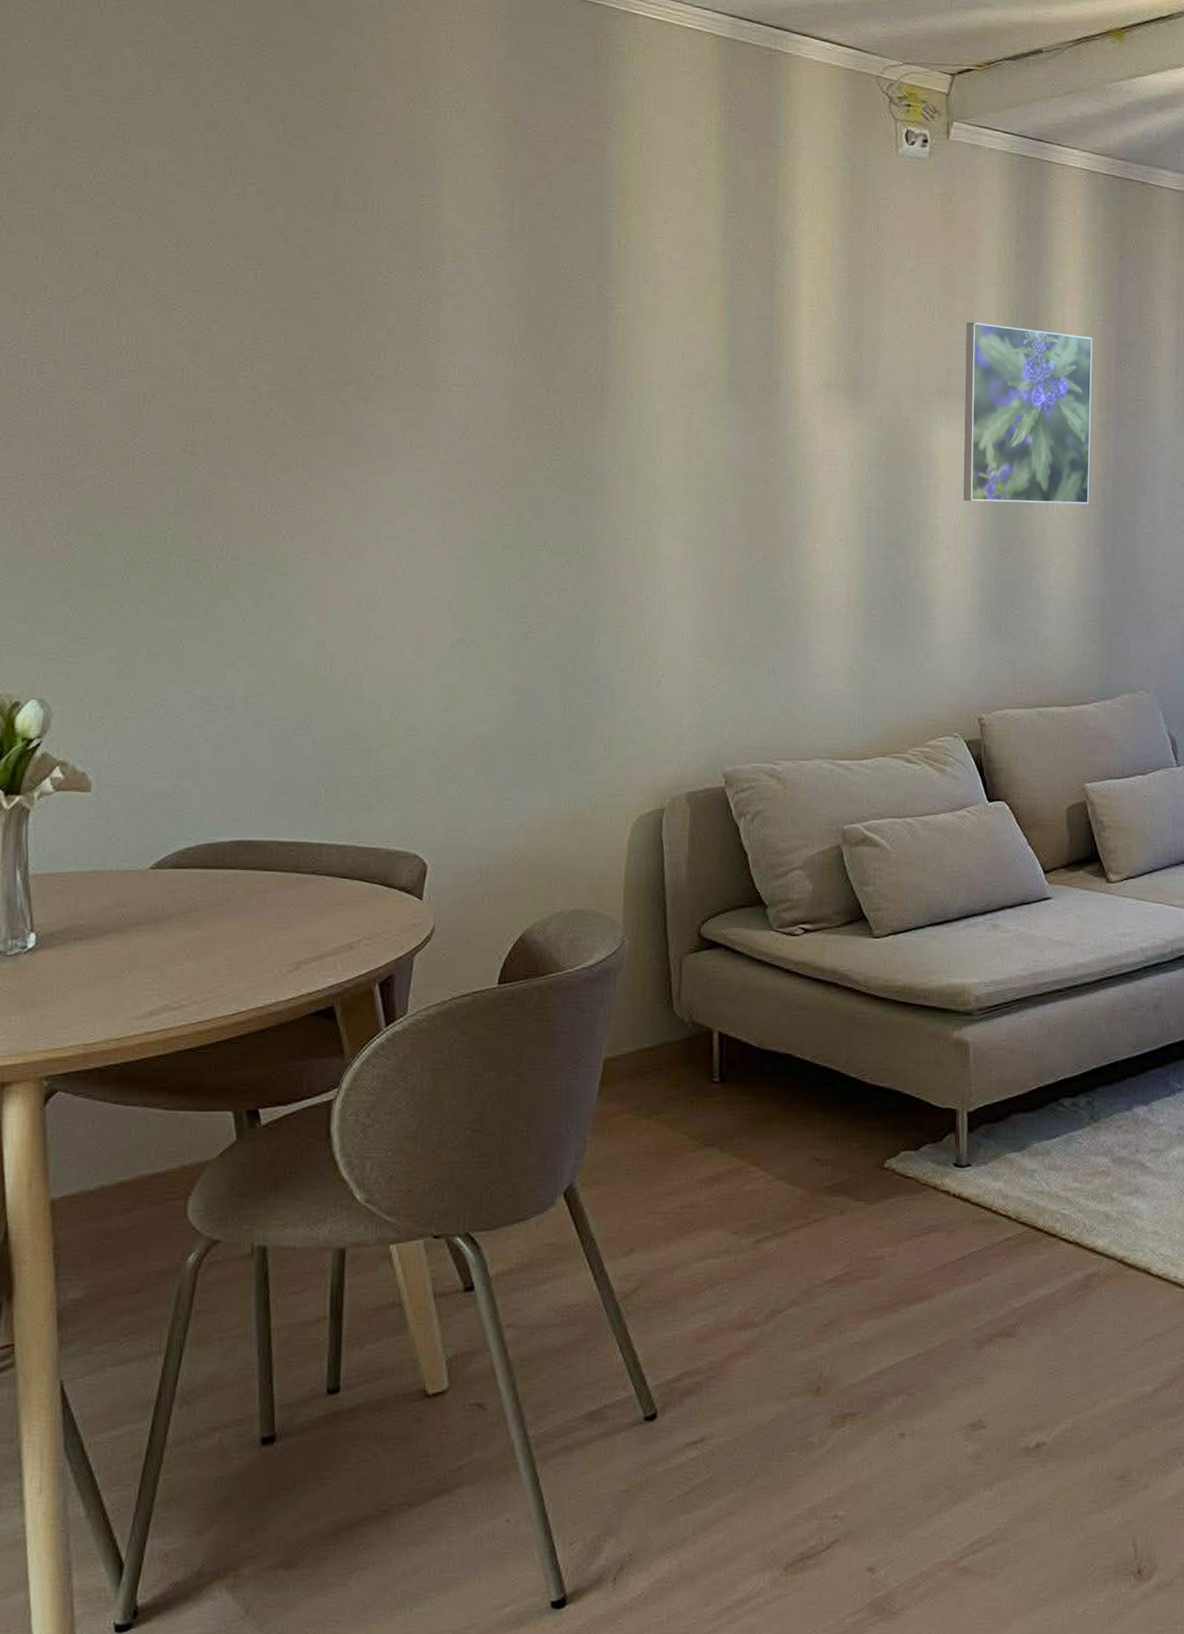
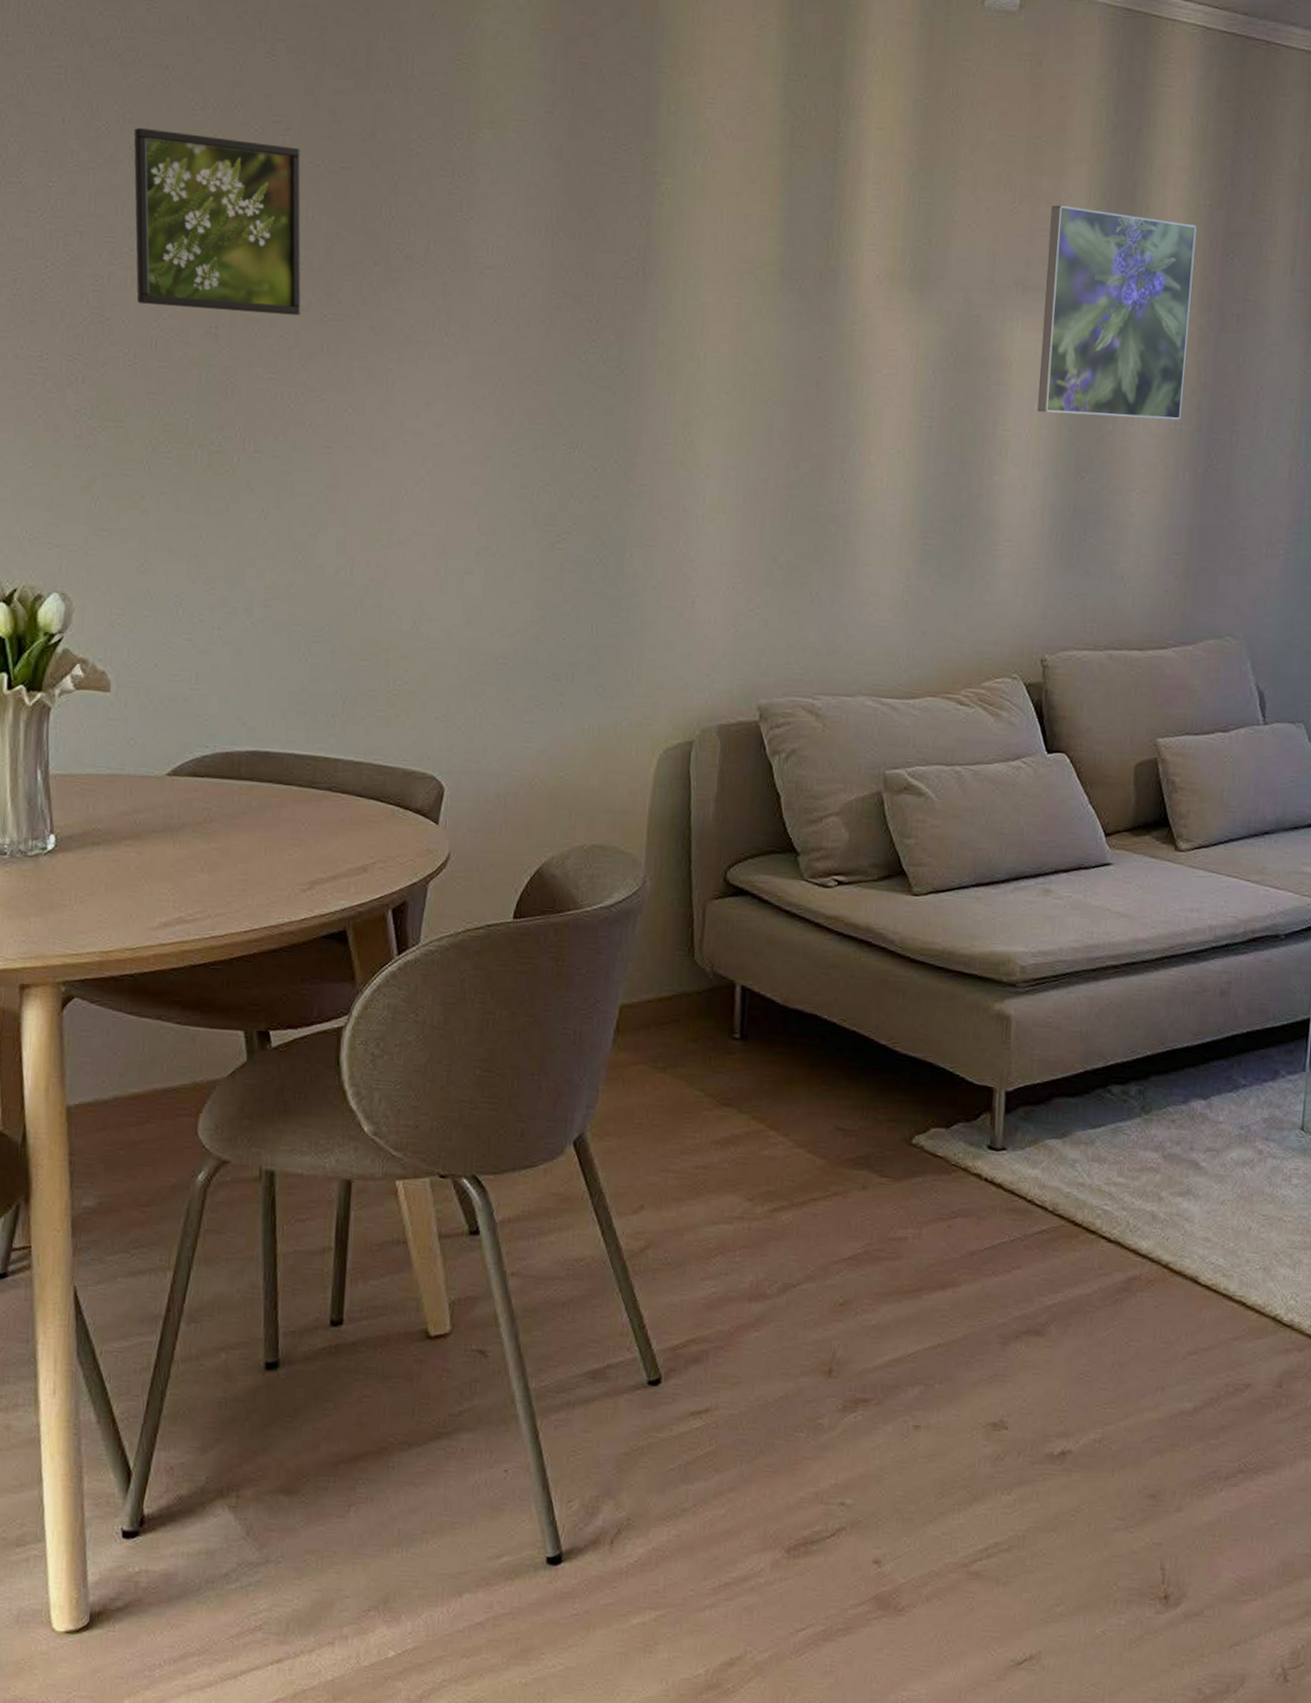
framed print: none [107,263,276,433] -> present [134,127,301,316]

